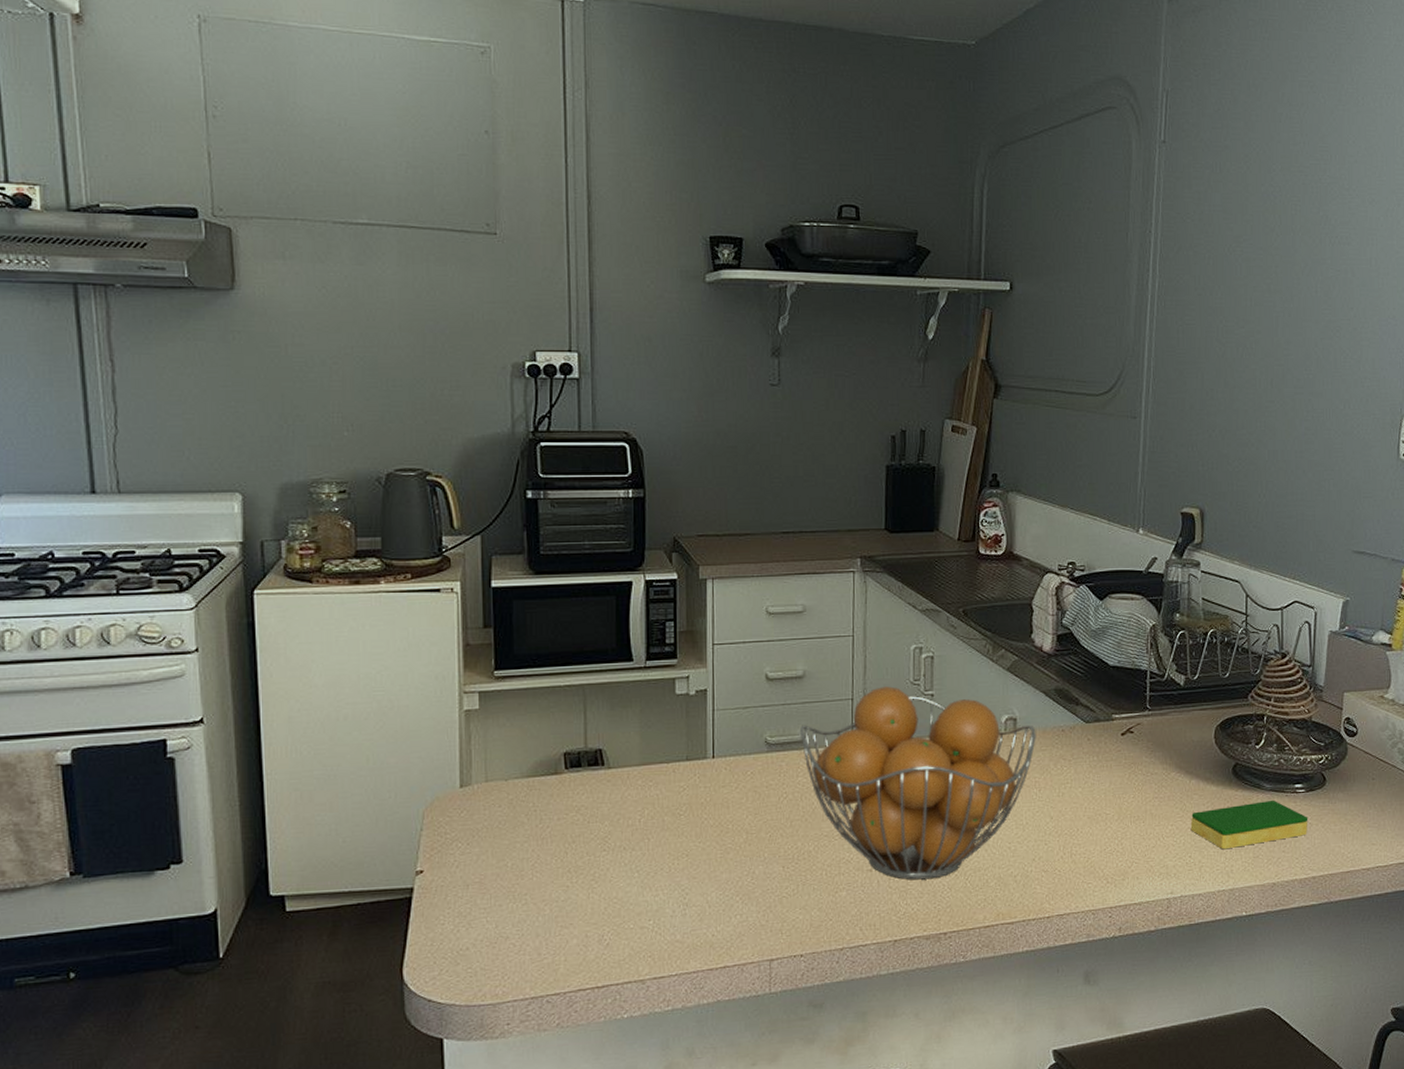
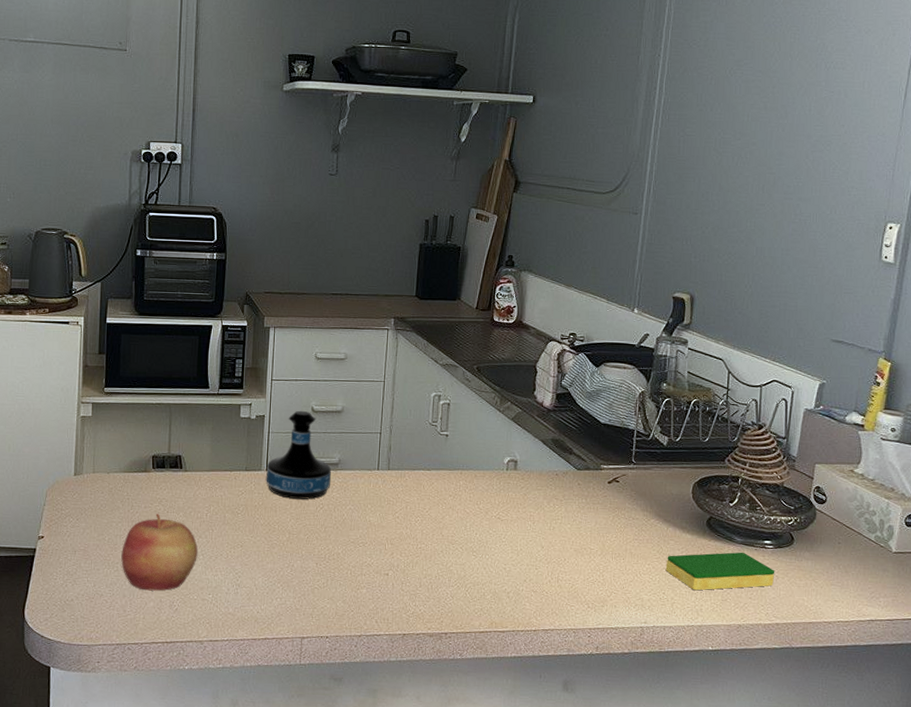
apple: none [530,826,631,925] -> present [121,514,198,591]
tequila bottle: none [713,679,795,790] -> present [266,410,332,499]
fruit basket: present [800,686,1036,880] -> none [337,425,533,587]

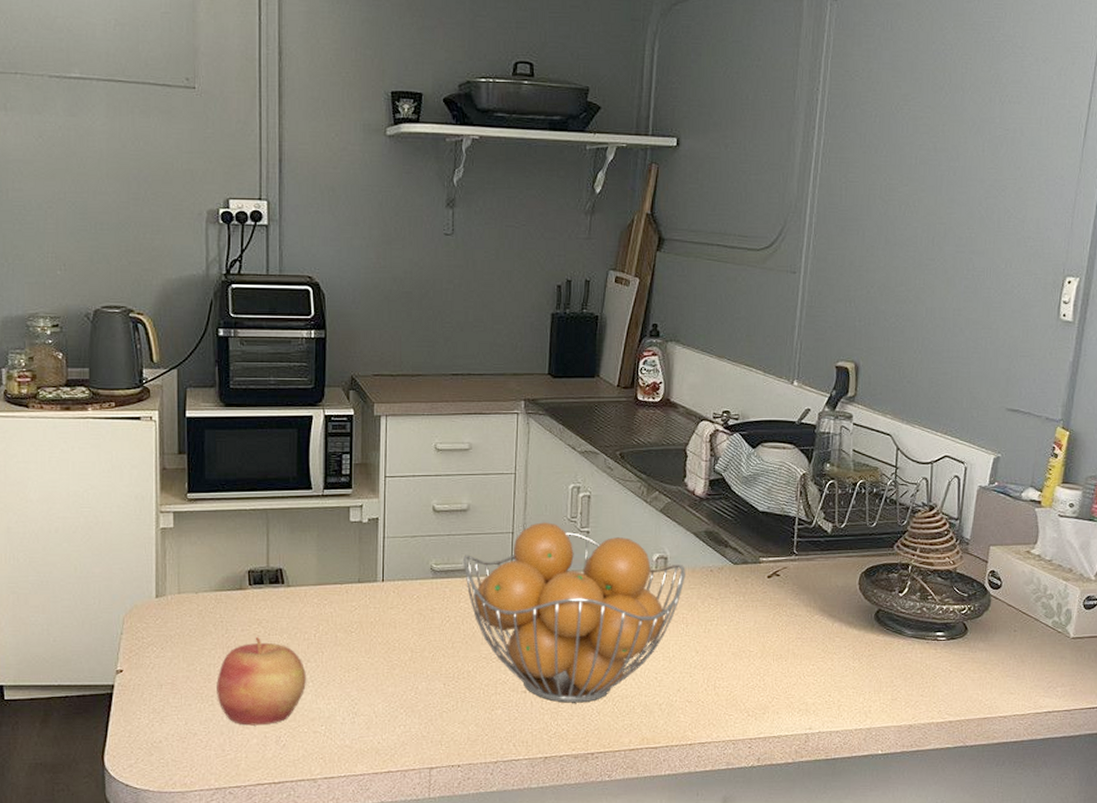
tequila bottle: present [266,410,332,499] -> none [382,510,458,612]
fruit basket: none [337,425,533,587] -> present [463,522,686,703]
dish sponge: present [665,552,775,591] -> none [831,646,948,691]

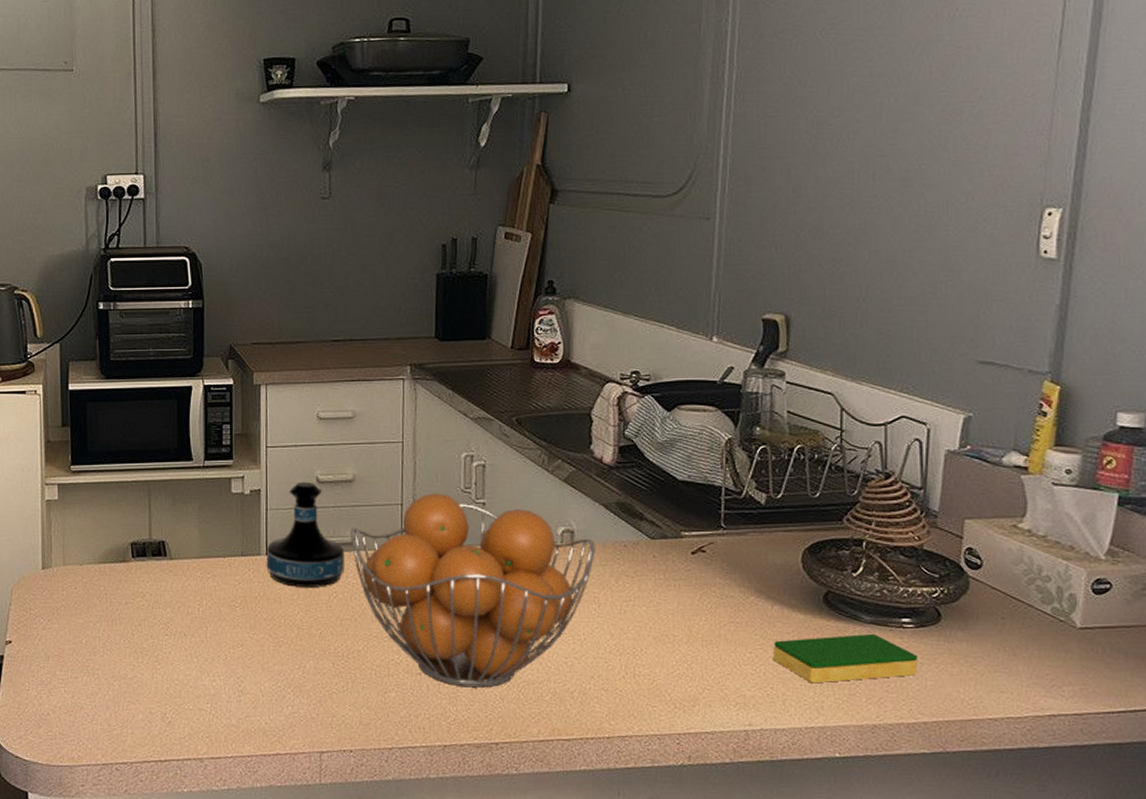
apple: present [217,637,306,726] -> none [102,610,190,701]
tequila bottle: none [382,510,458,612] -> present [266,481,345,587]
dish sponge: none [831,646,948,691] -> present [772,633,918,684]

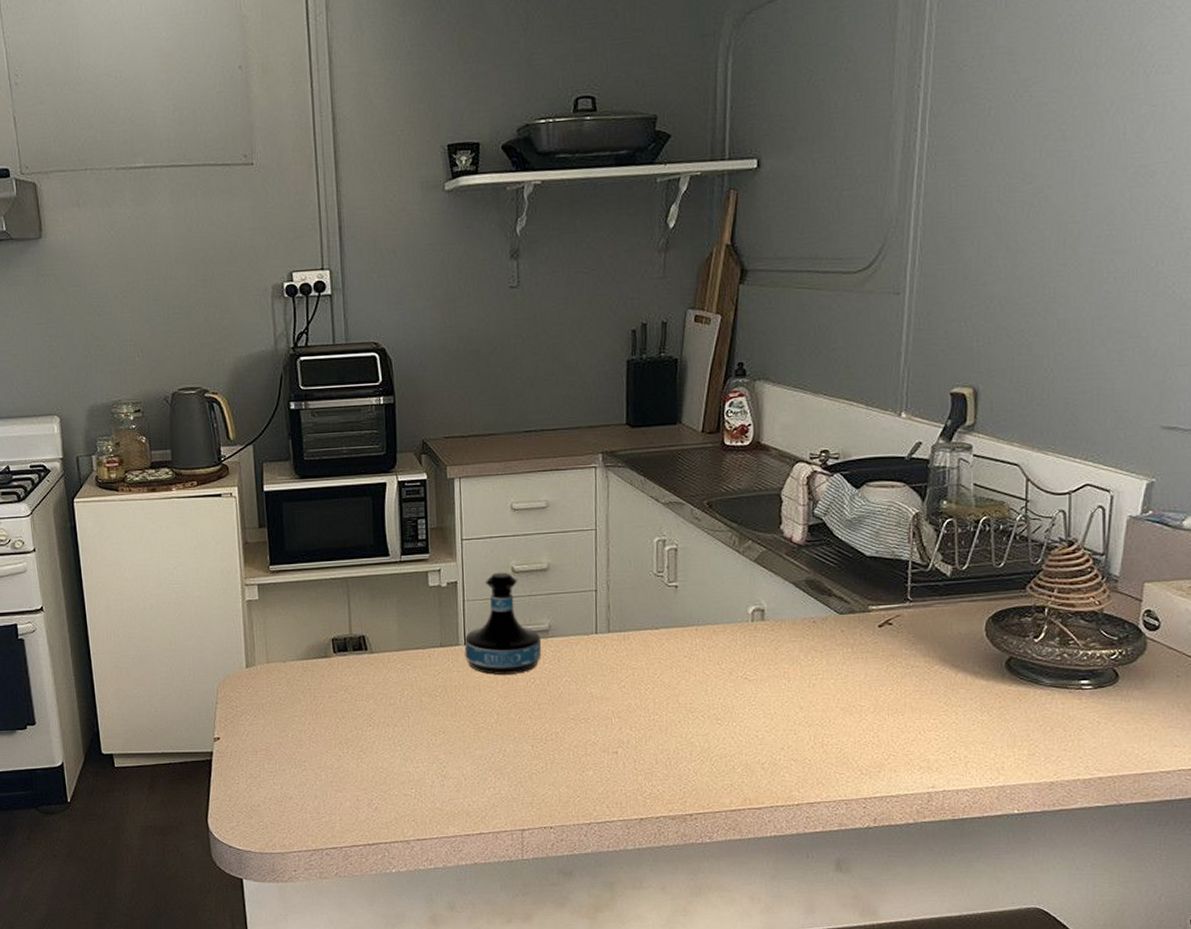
fruit basket: present [350,493,595,688] -> none [546,578,785,763]
dish sponge: present [772,633,918,684] -> none [955,696,1096,746]

